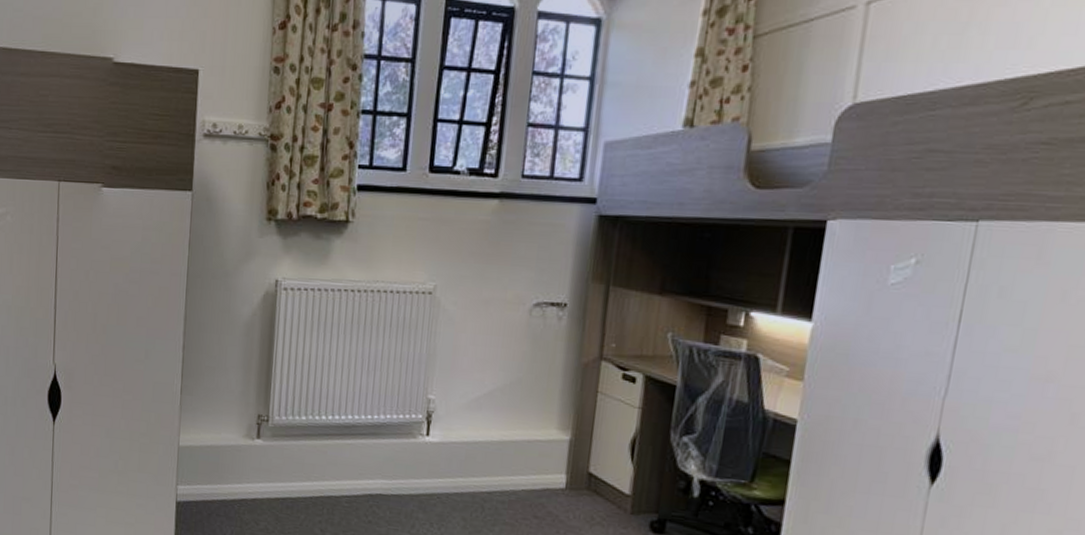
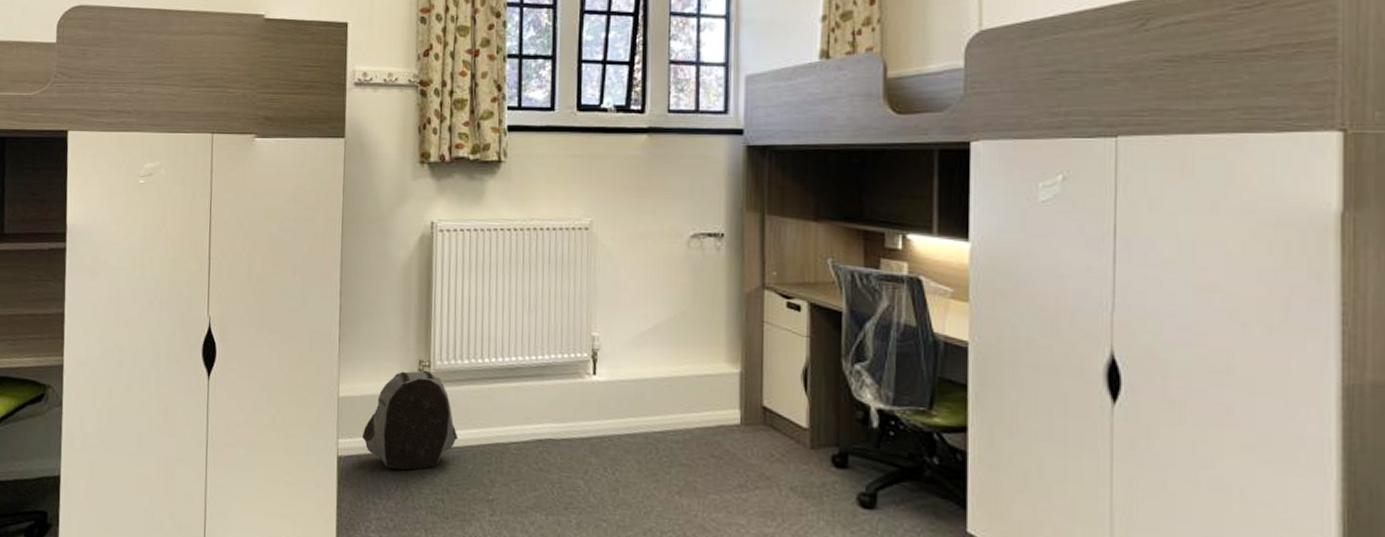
backpack: none [200,424,293,517] -> present [361,370,459,470]

